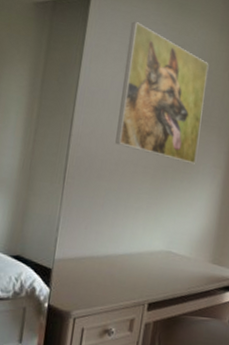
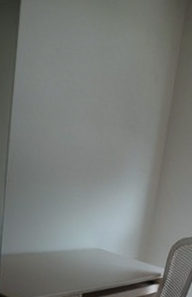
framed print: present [115,21,209,164] -> none [49,23,136,169]

